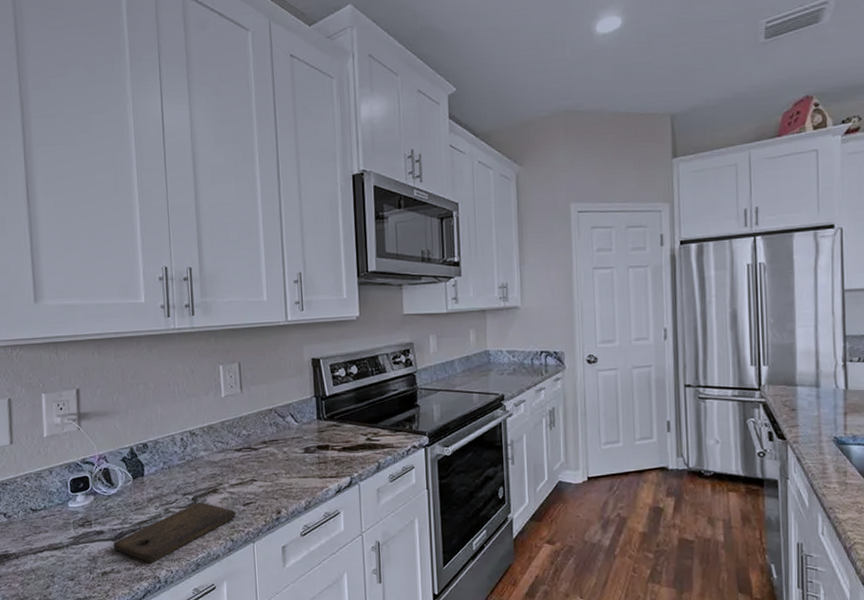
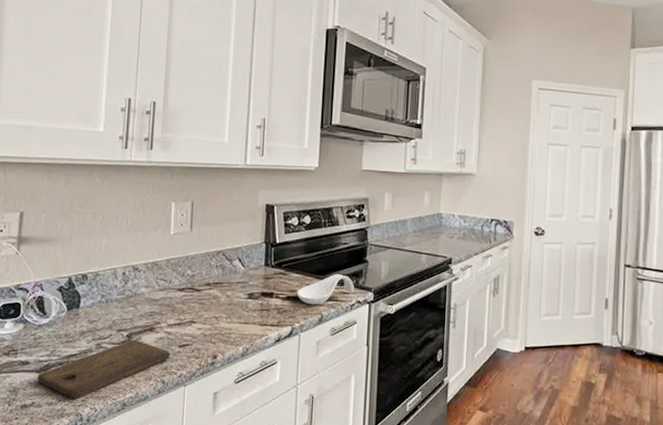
spoon rest: none [351,421,409,454] -> present [296,274,355,305]

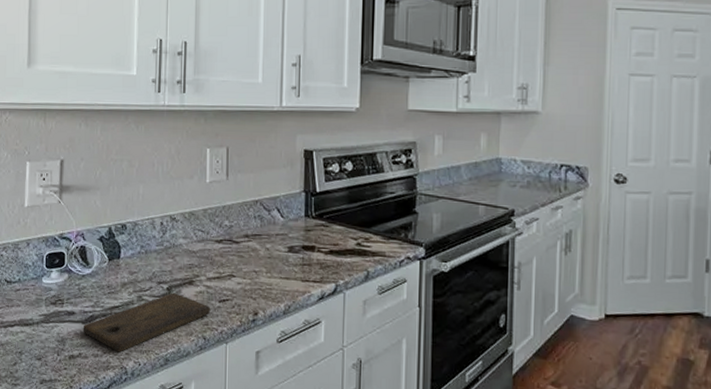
spoon rest: present [296,274,355,305] -> none [340,226,404,261]

